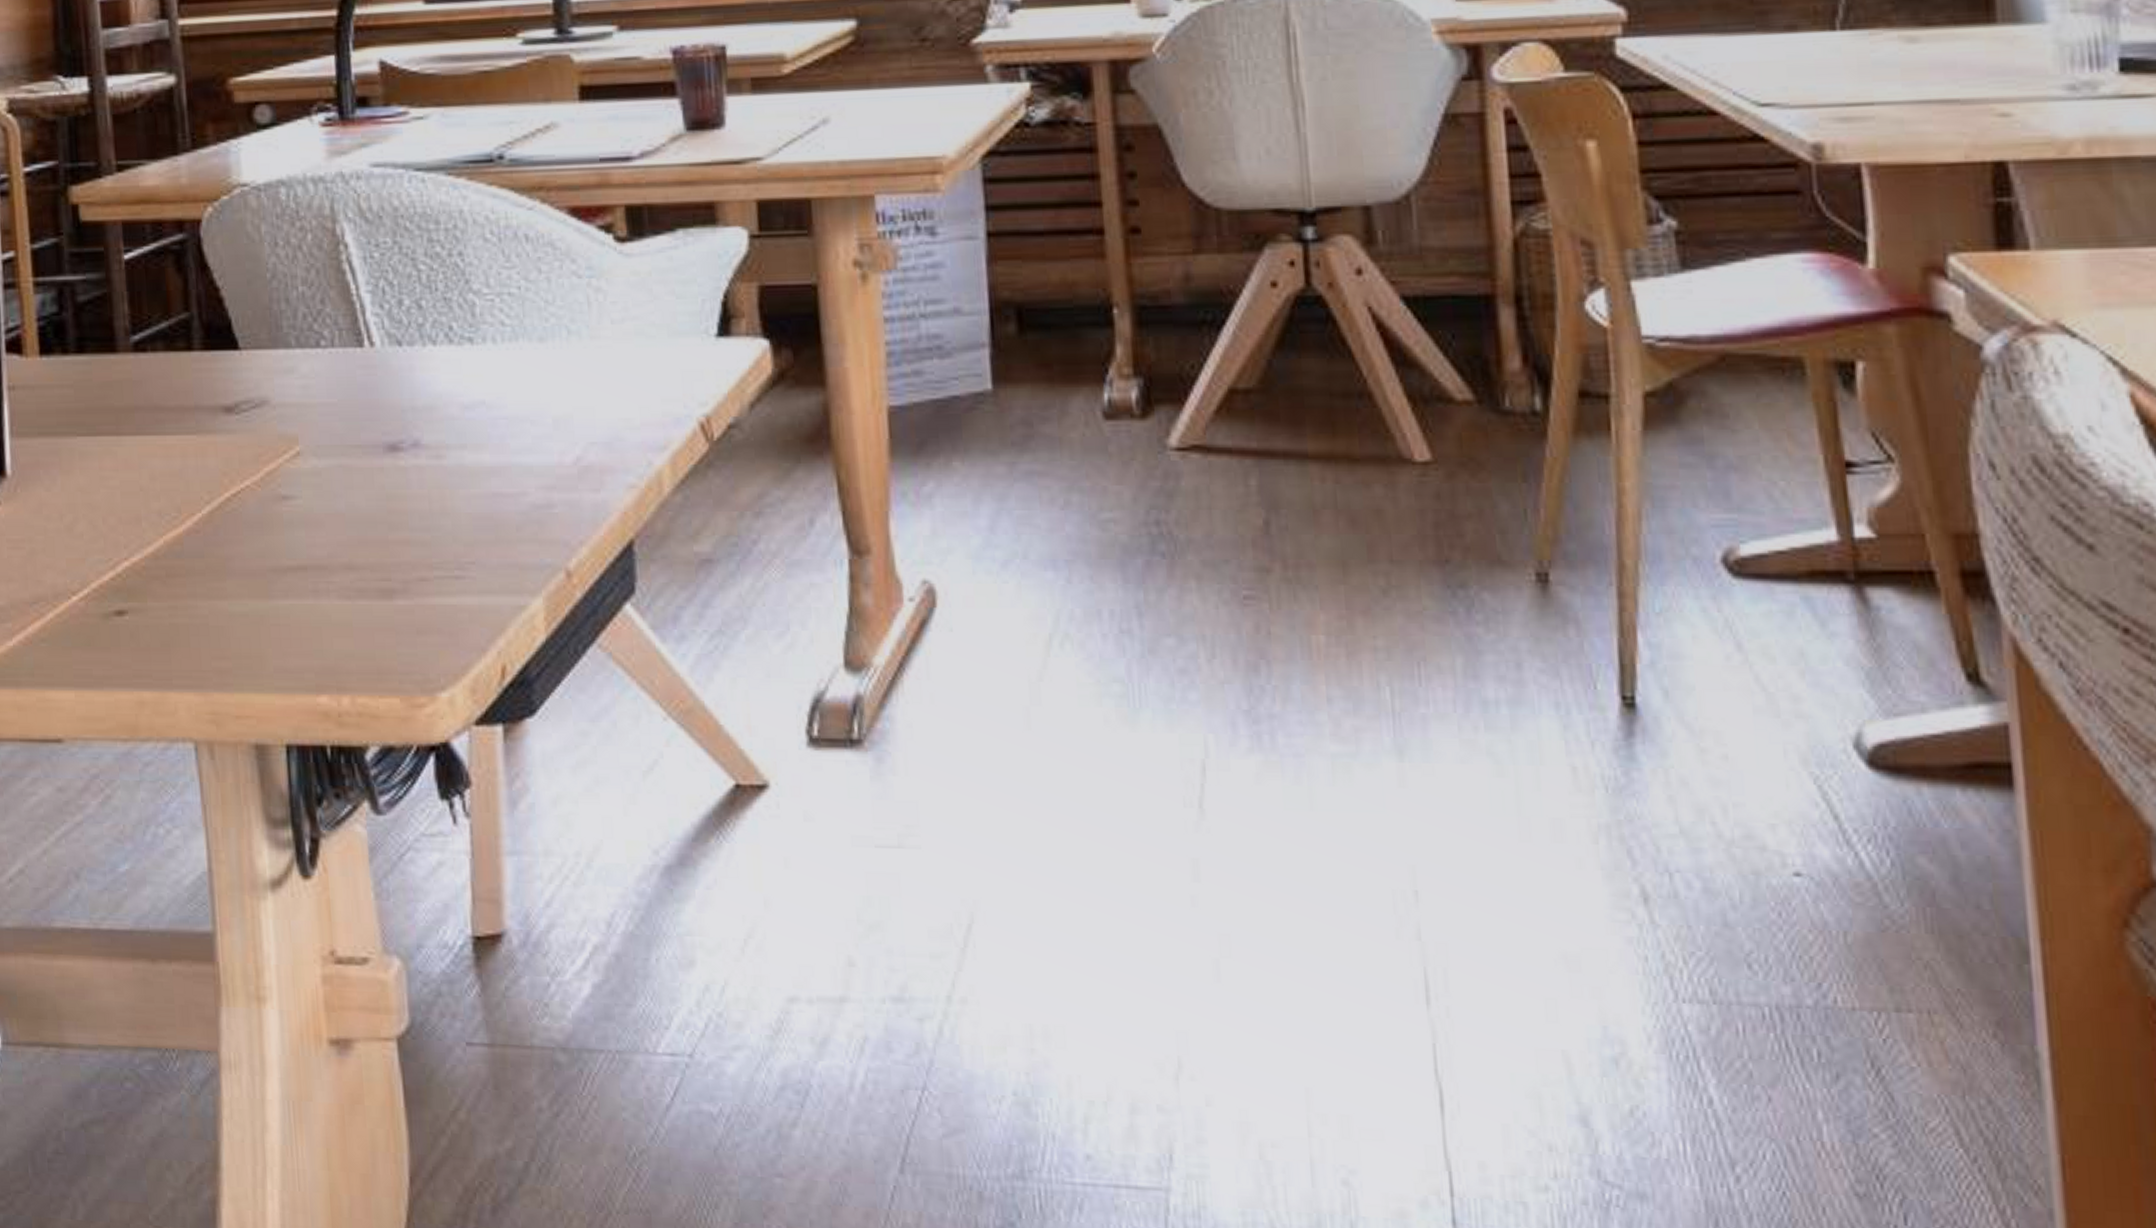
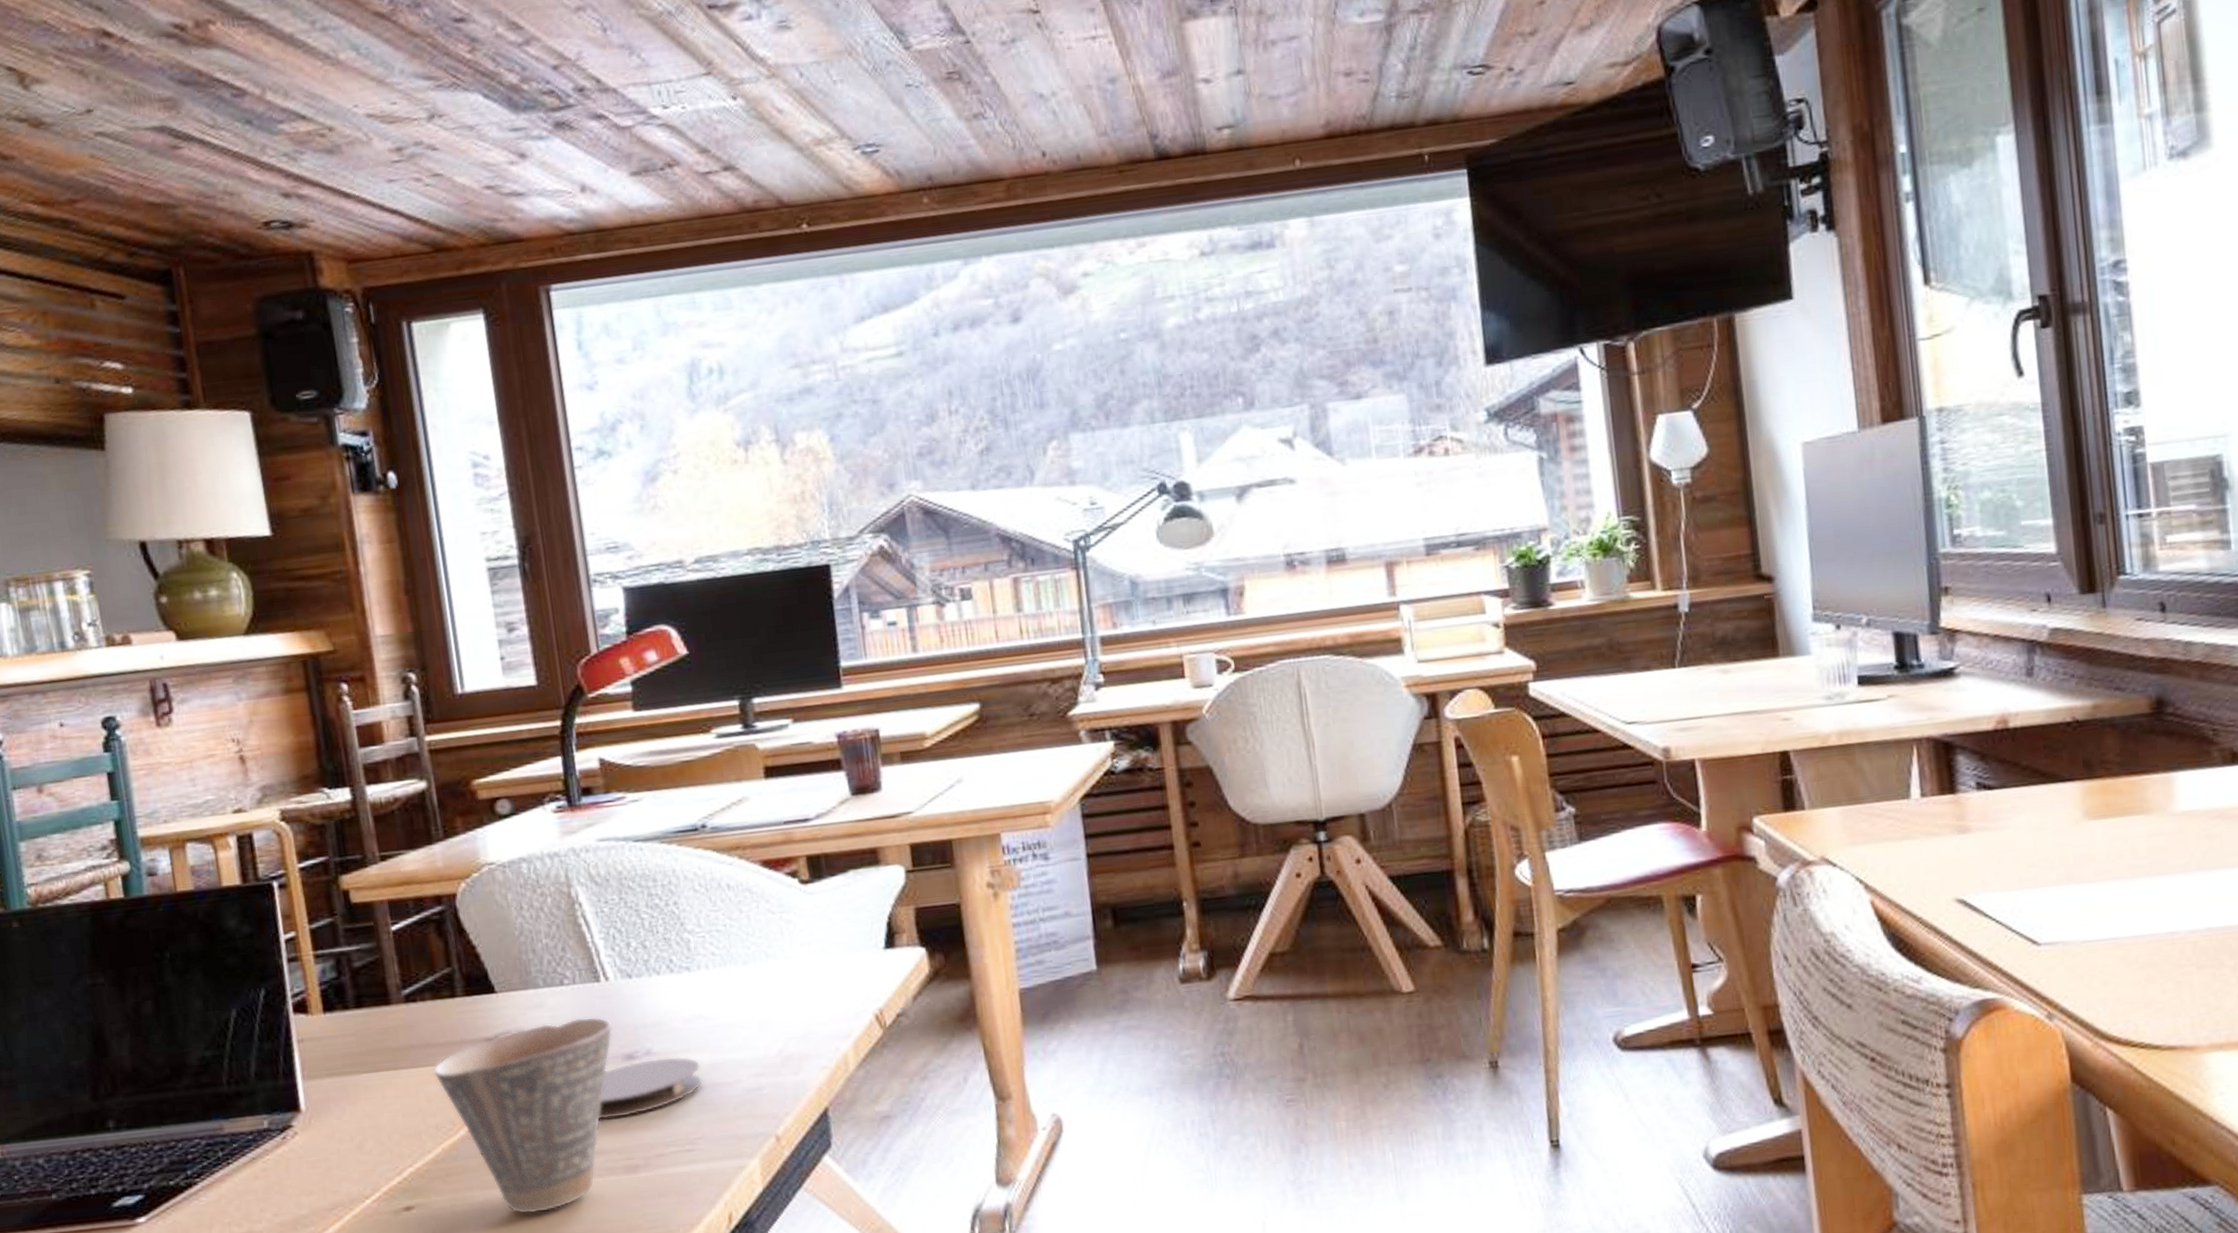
cup: none [160,390,375,637] -> present [433,1016,613,1214]
coaster: none [351,452,481,526] -> present [598,1056,703,1120]

